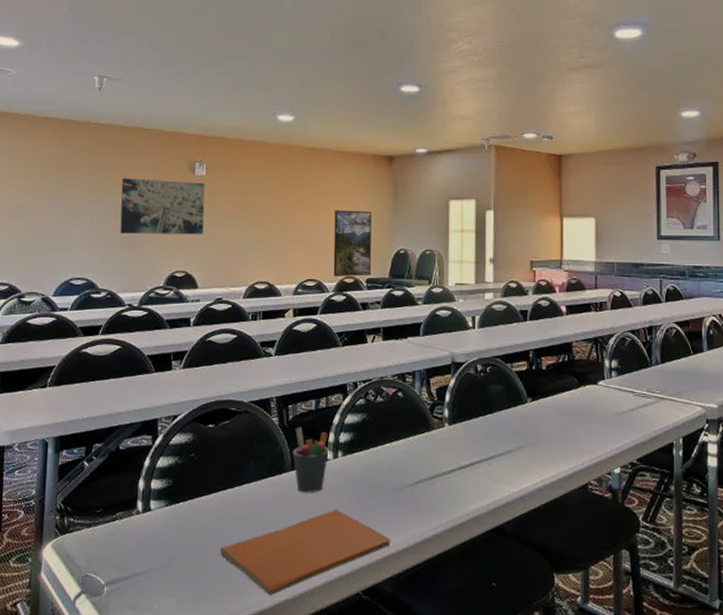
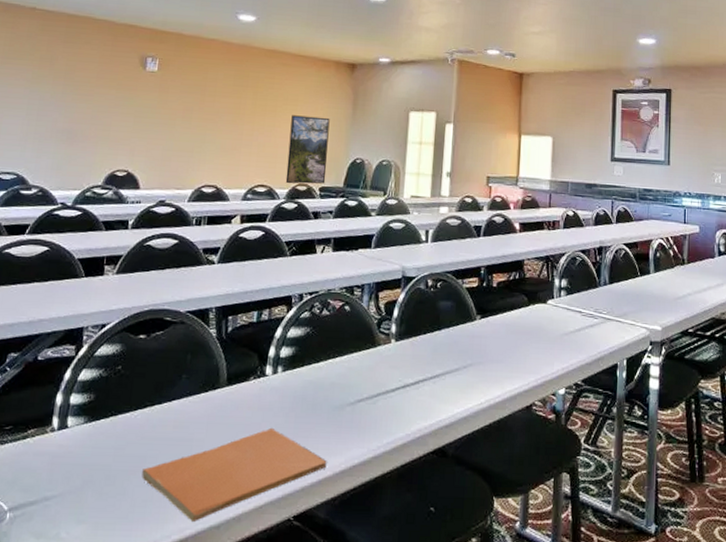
wall art: present [120,178,205,235] -> none [58,69,156,133]
pen holder: present [292,426,329,493] -> none [229,339,269,411]

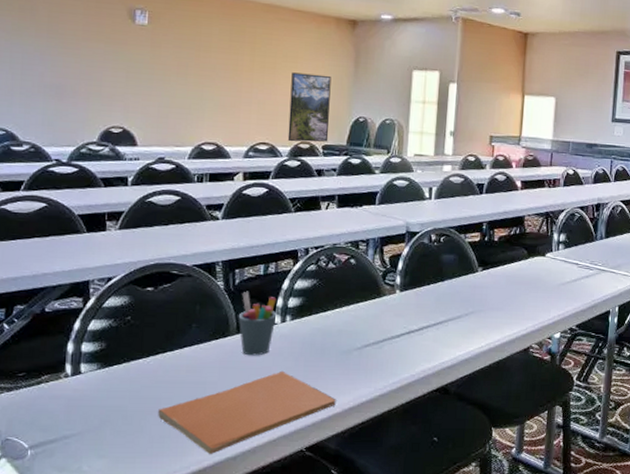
pen holder: none [229,339,269,411] -> present [238,291,277,356]

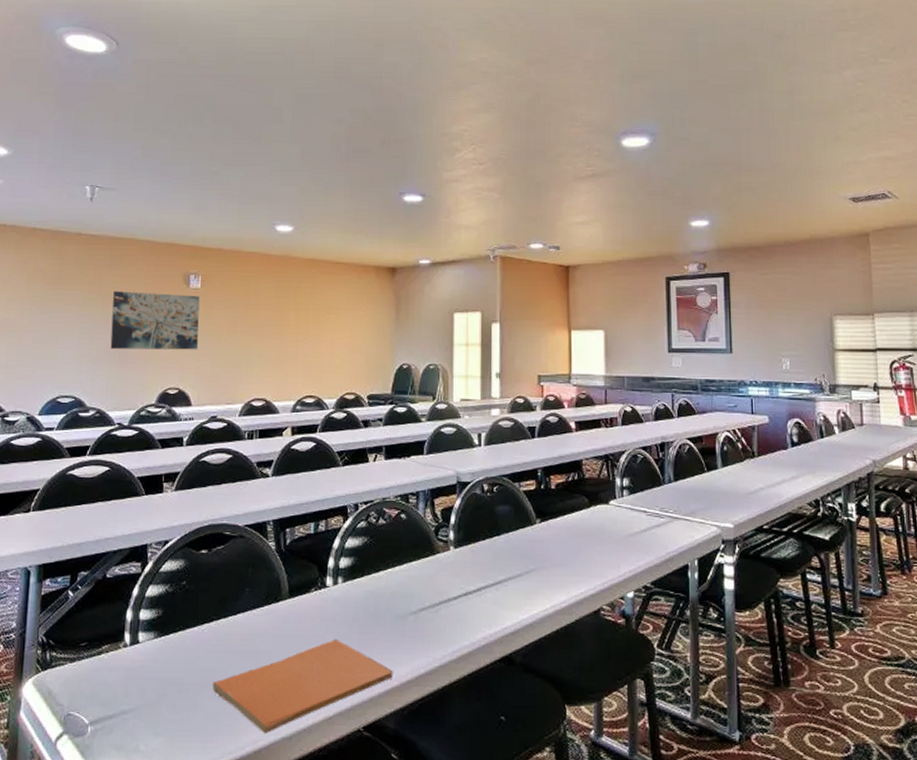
wall art: none [45,21,147,89] -> present [110,291,200,350]
pen holder: present [238,291,277,356] -> none [290,551,329,622]
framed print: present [287,72,331,142] -> none [333,323,374,393]

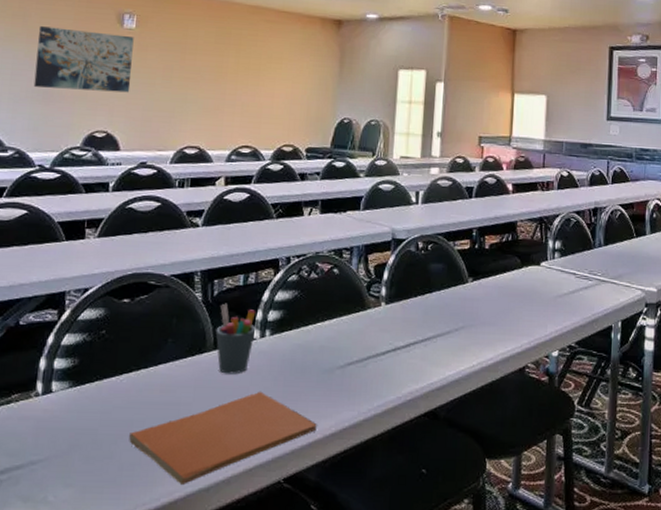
pen holder: none [290,551,329,622] -> present [215,303,256,374]

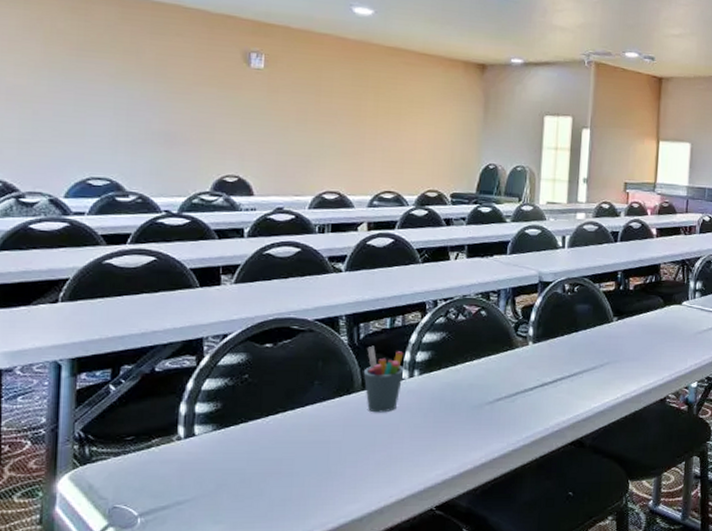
wall art: present [33,26,134,93] -> none [153,64,263,136]
book: present [129,391,317,484] -> none [278,427,467,516]

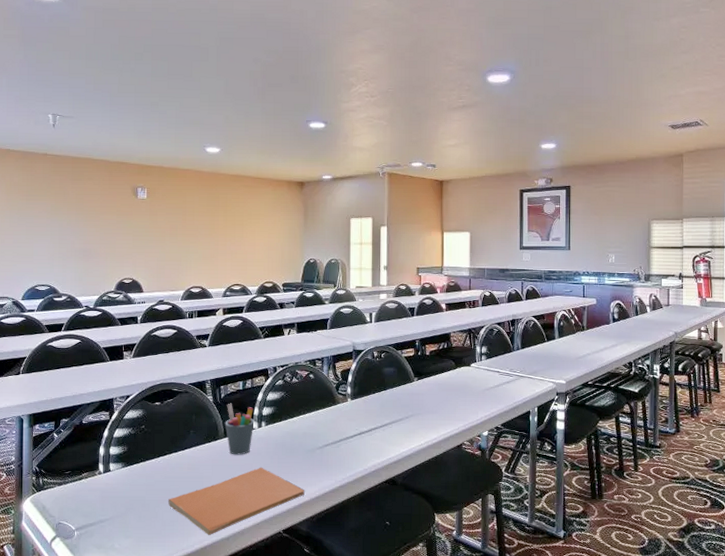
book: none [278,427,467,516] -> present [168,467,305,535]

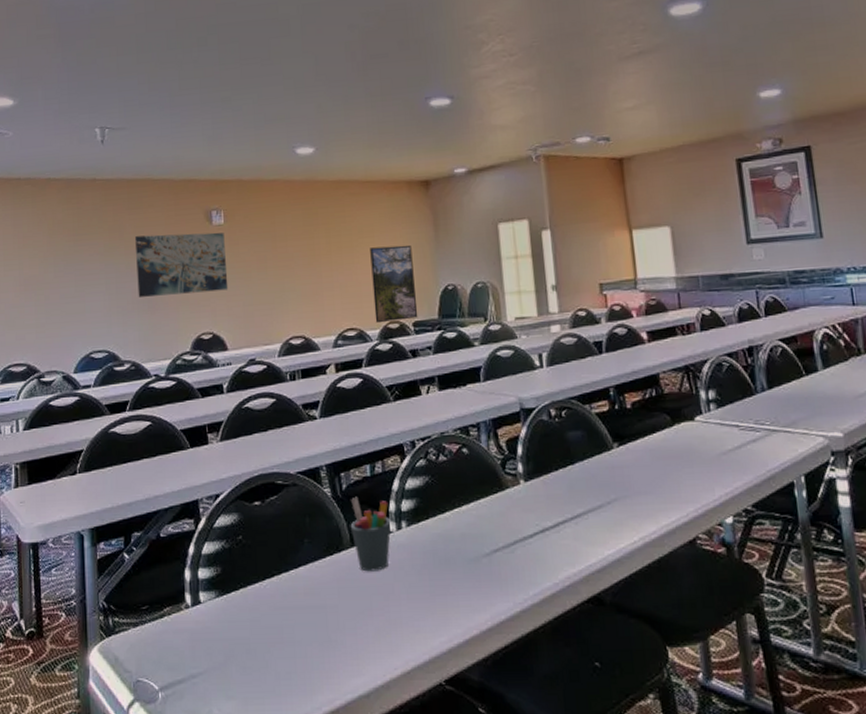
wall art: none [75,201,147,248] -> present [134,232,228,297]
book: present [168,467,305,535] -> none [281,587,472,691]
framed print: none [255,227,287,282] -> present [370,244,418,324]

